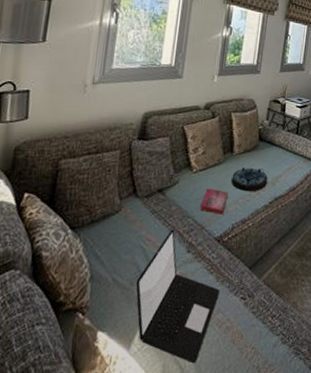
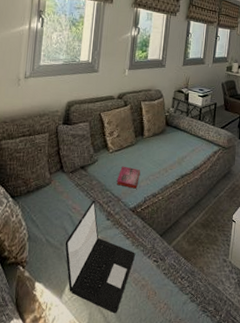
serving tray: present [231,166,268,192] -> none [143,148,174,170]

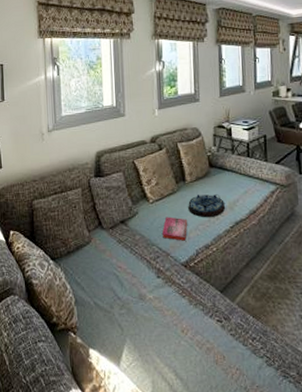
laptop: present [65,200,135,314] -> none [115,257,195,381]
serving tray: none [143,148,174,170] -> present [188,194,225,218]

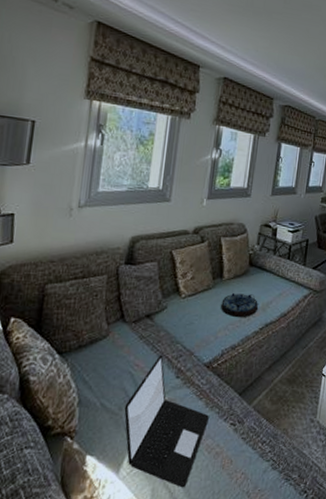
laptop: none [115,257,195,381] -> present [124,355,209,488]
hardback book: present [162,217,188,241] -> none [189,314,218,340]

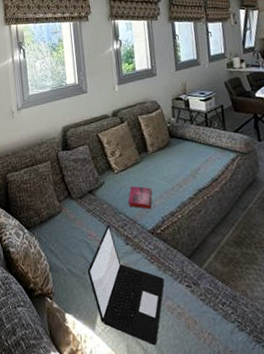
hardback book: none [189,314,218,340] -> present [128,186,152,209]
serving tray: present [221,292,258,318] -> none [151,163,187,187]

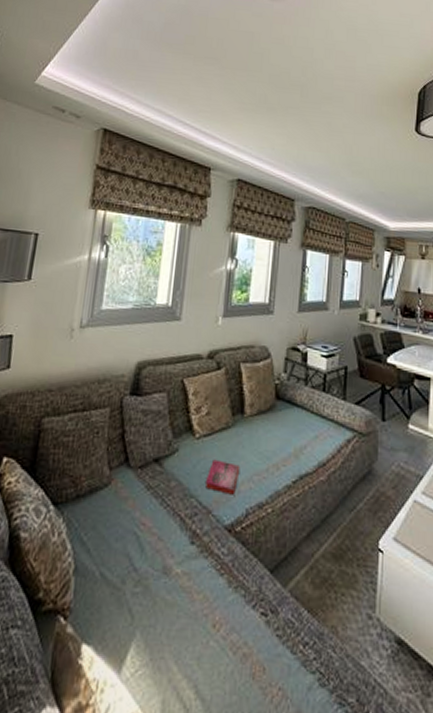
laptop: present [87,225,164,346] -> none [128,511,233,703]

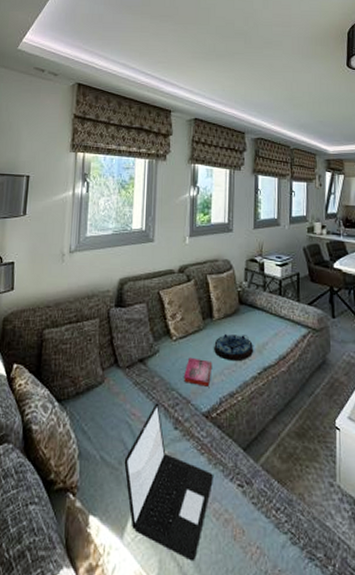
laptop: none [128,511,233,703] -> present [124,403,213,562]
serving tray: none [243,432,289,467] -> present [214,333,253,362]

